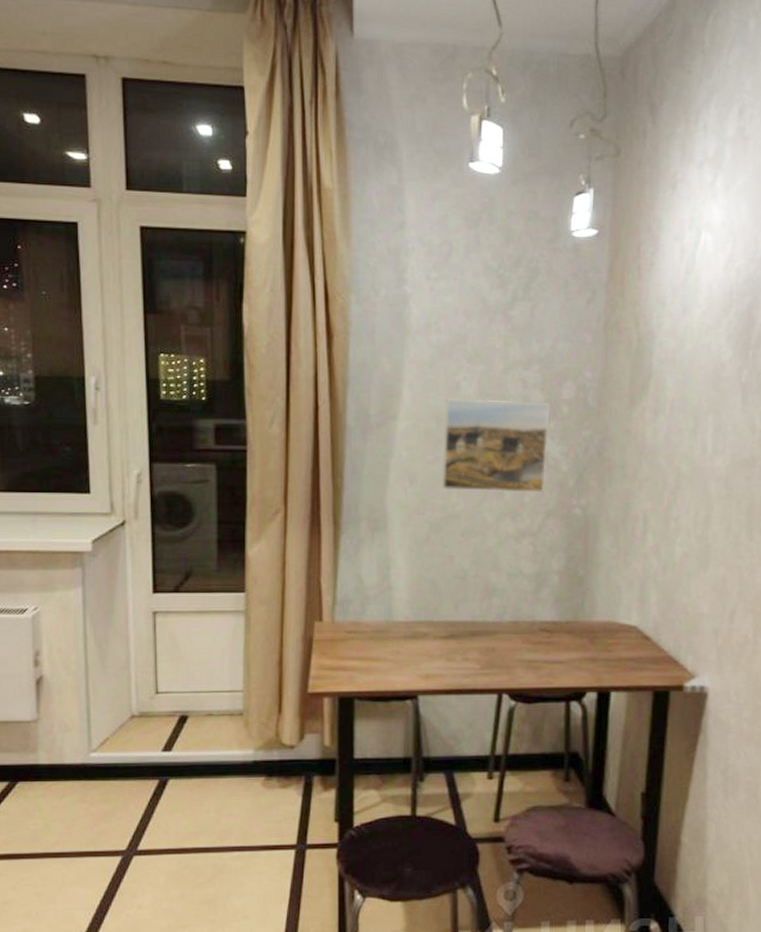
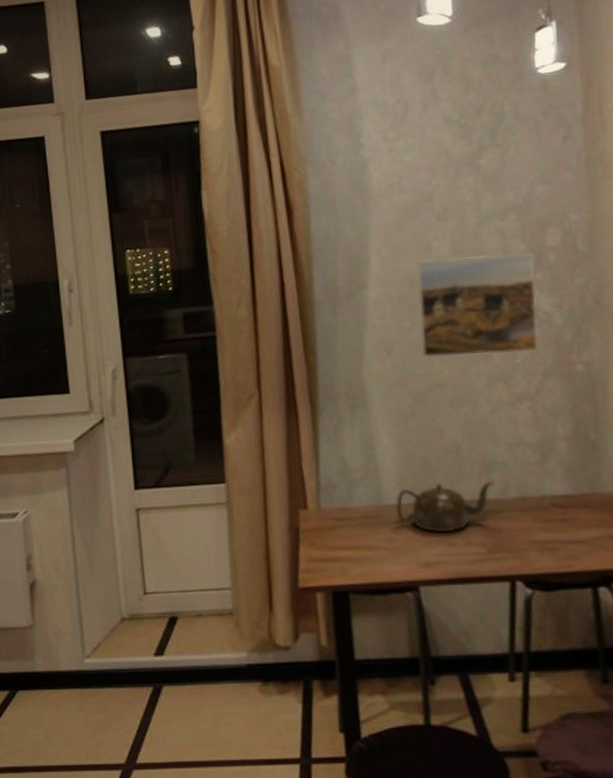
teapot: none [404,605,493,649] -> present [395,480,494,533]

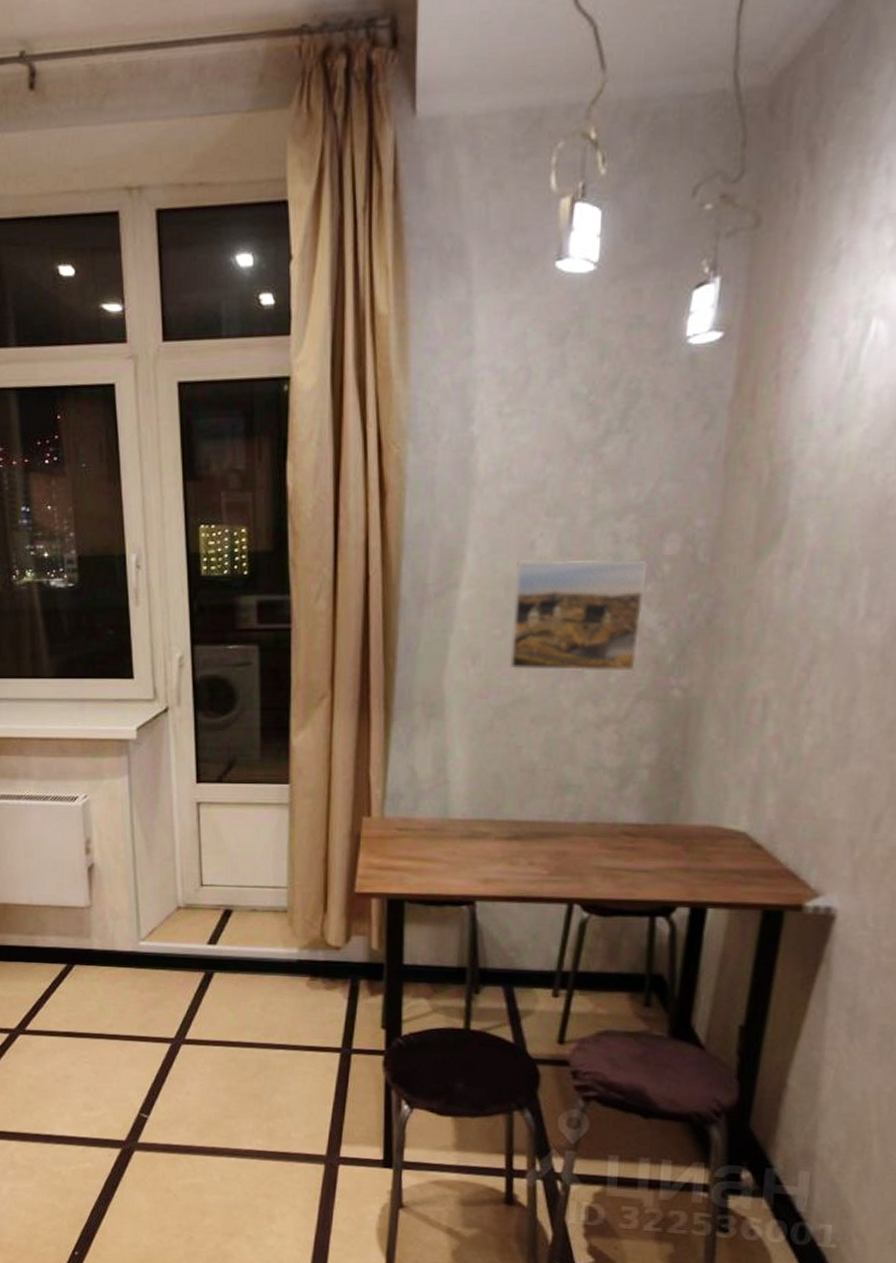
teapot: present [395,480,494,533] -> none [461,801,566,852]

